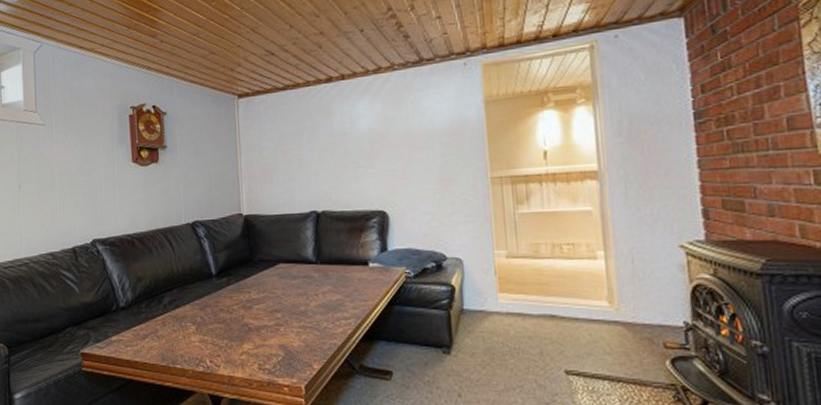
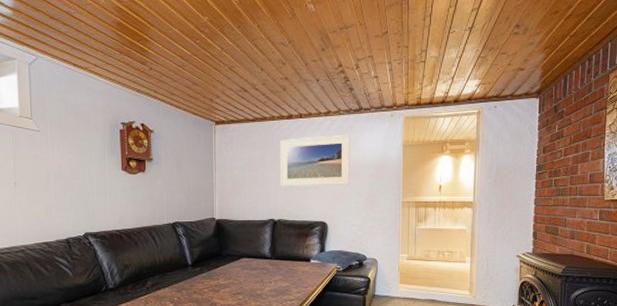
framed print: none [319,94,415,168] -> present [281,134,350,186]

